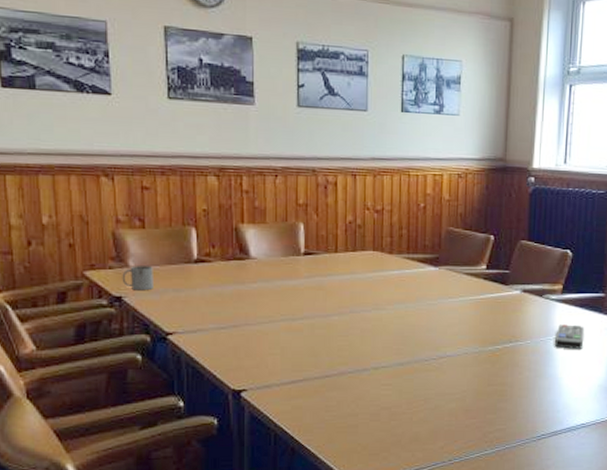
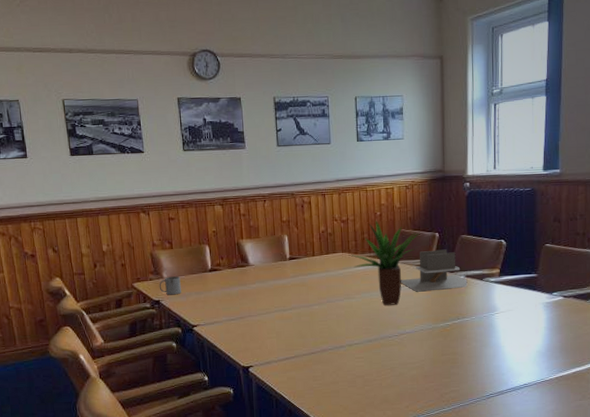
potted plant: none [381,214,472,321] -> present [349,220,420,306]
desk organizer: none [443,256,524,306] -> present [400,249,468,292]
remote control: present [555,324,585,349] -> none [496,301,521,322]

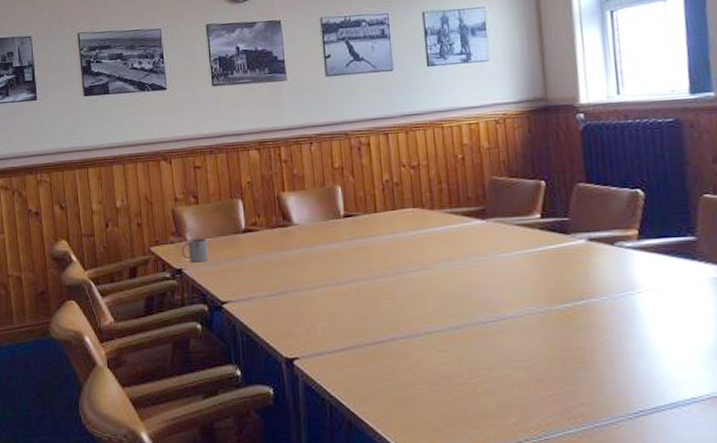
potted plant: present [349,220,420,306] -> none [422,165,519,279]
desk organizer: present [400,249,468,292] -> none [494,202,592,261]

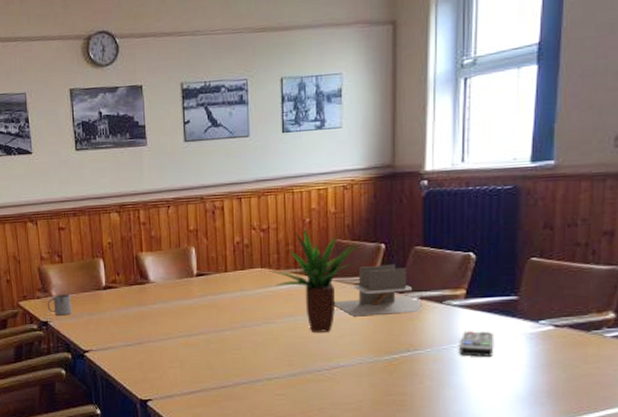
potted plant: none [422,165,519,279] -> present [269,229,361,333]
desk organizer: none [494,202,592,261] -> present [333,264,422,317]
remote control: none [638,275,677,305] -> present [460,331,494,357]

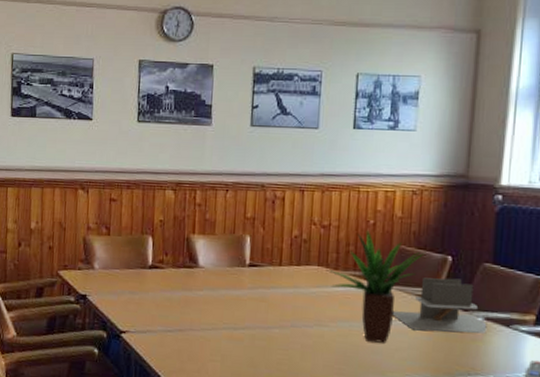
mug: present [47,294,72,316] -> none [87,268,114,291]

